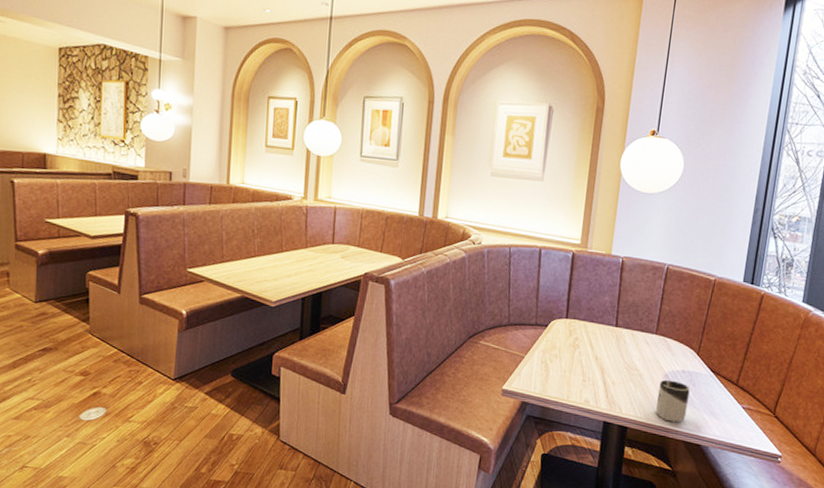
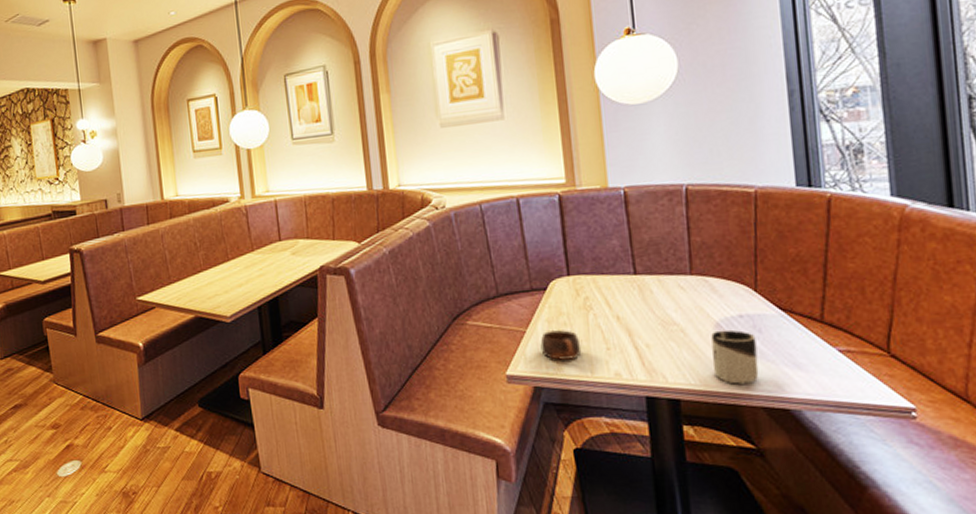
cup: none [533,359,565,385] -> present [540,330,582,360]

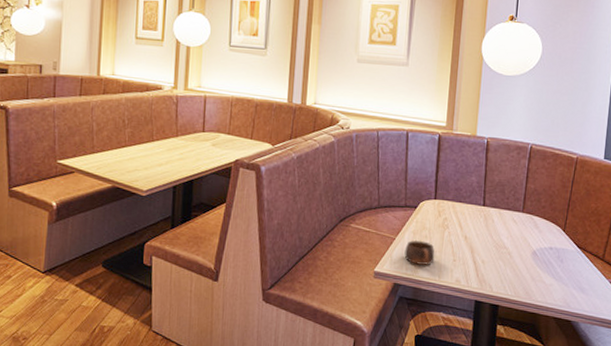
cup: present [711,330,759,384] -> none [526,257,558,299]

